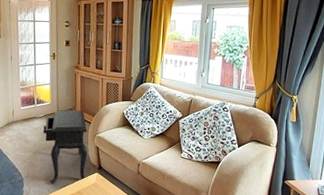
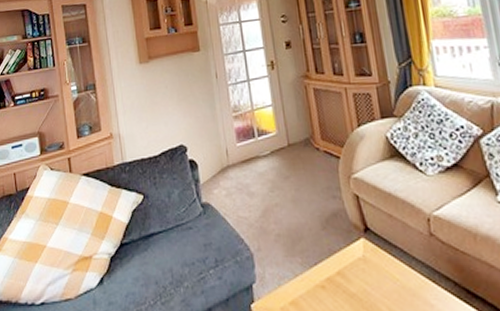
side table: present [43,110,88,184] -> none [271,139,350,261]

